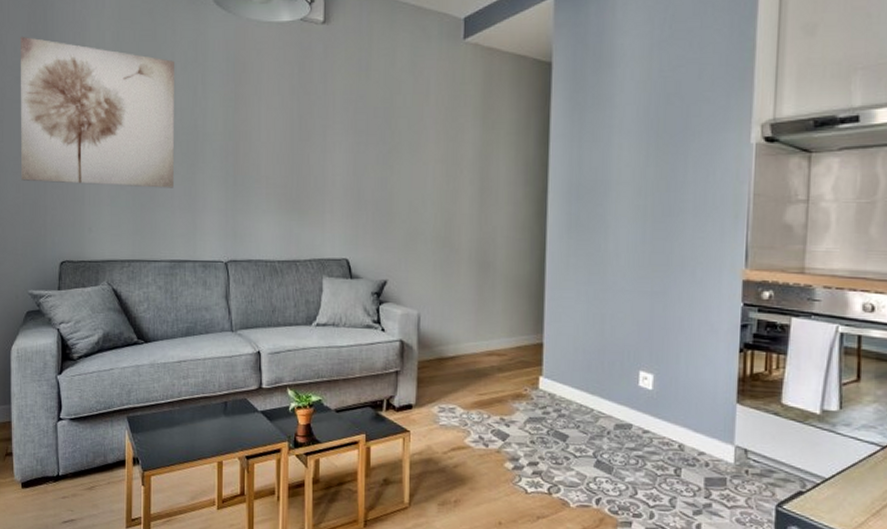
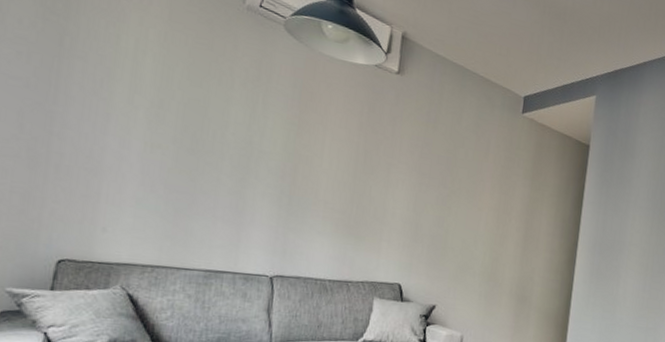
wall art: present [21,36,174,188] -> none [11,8,233,199]

